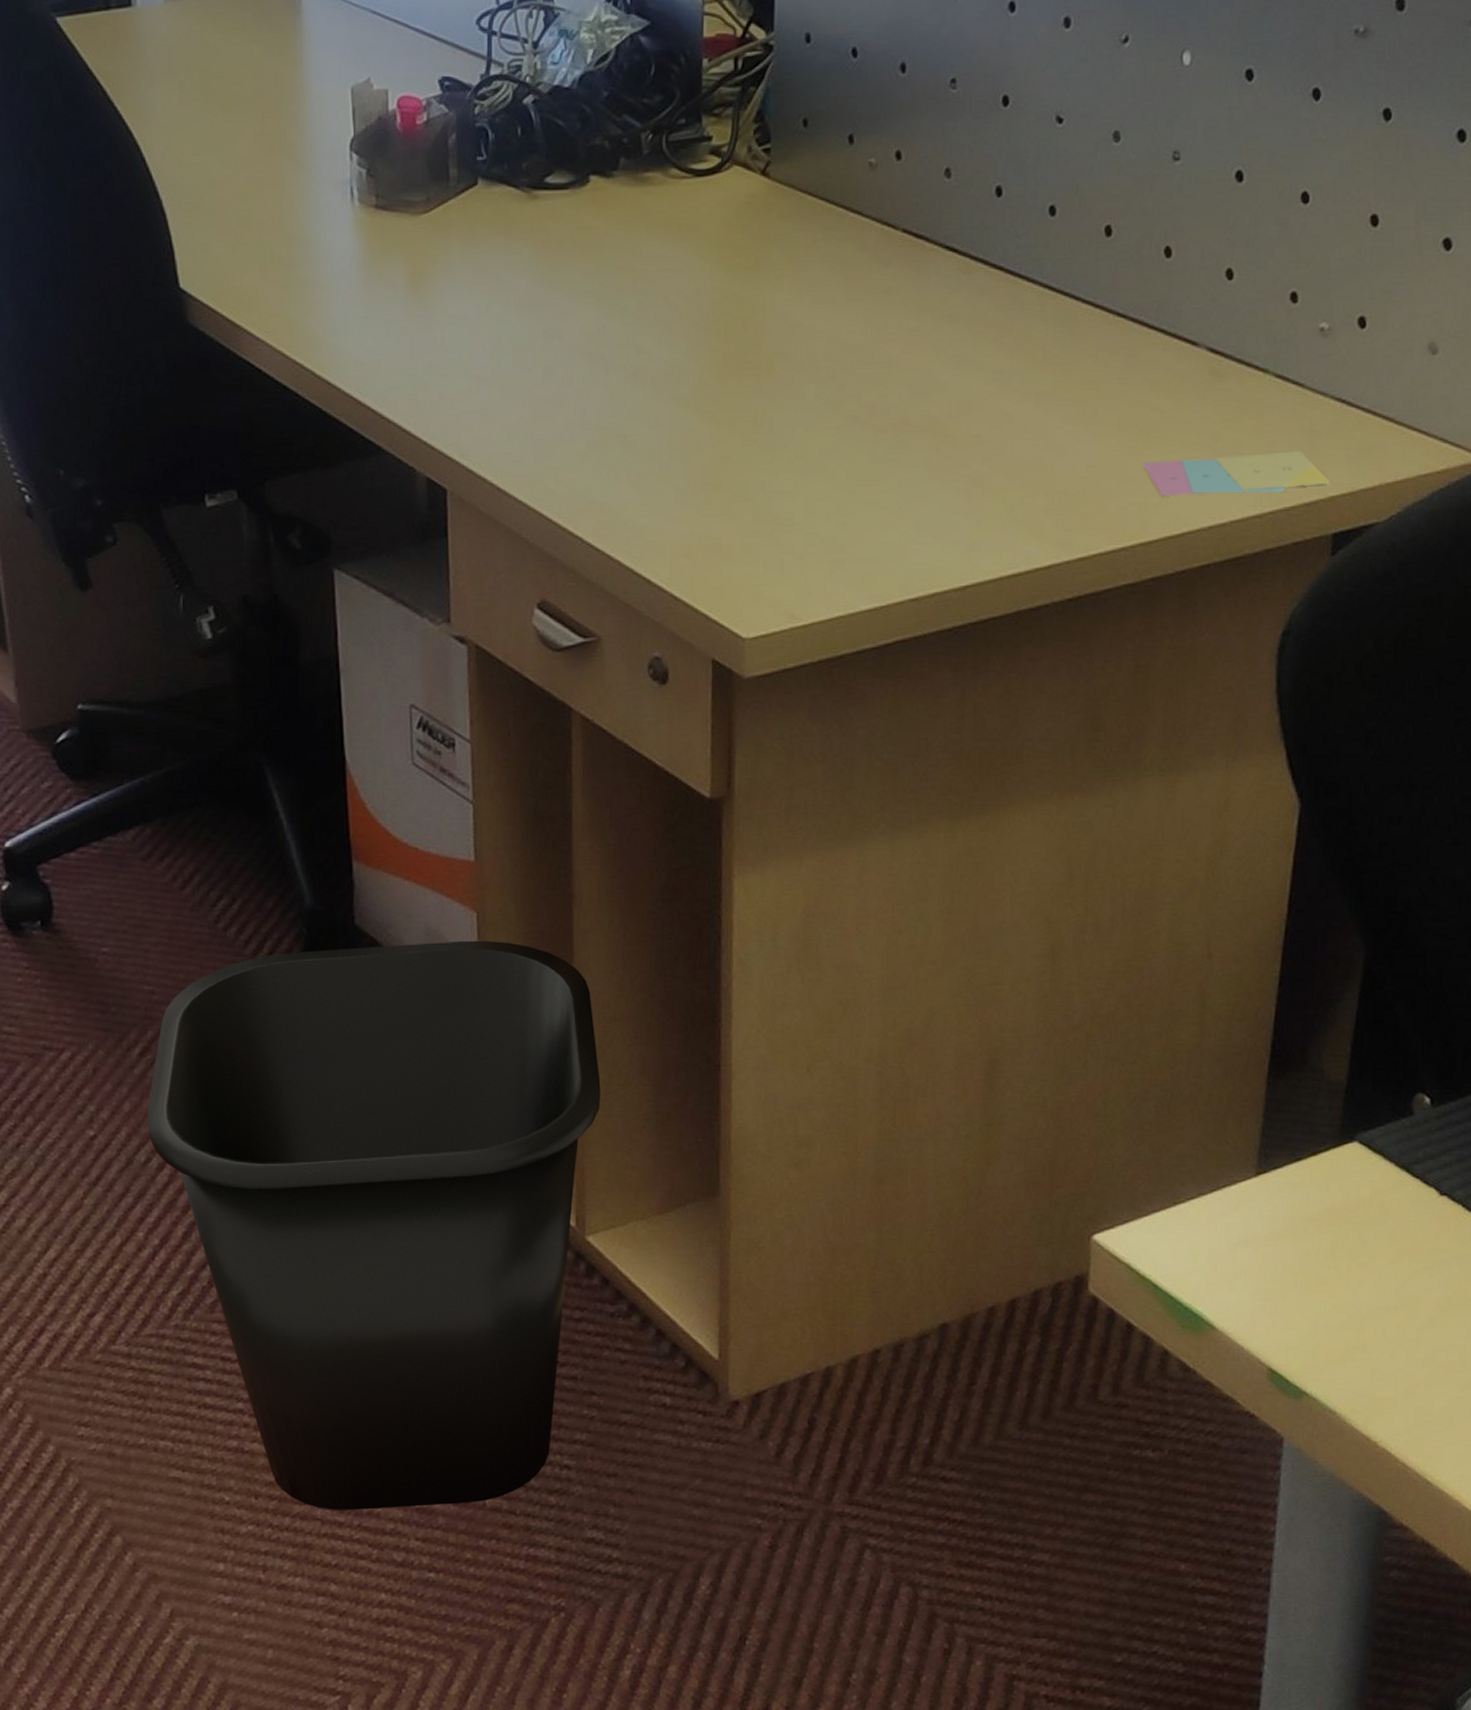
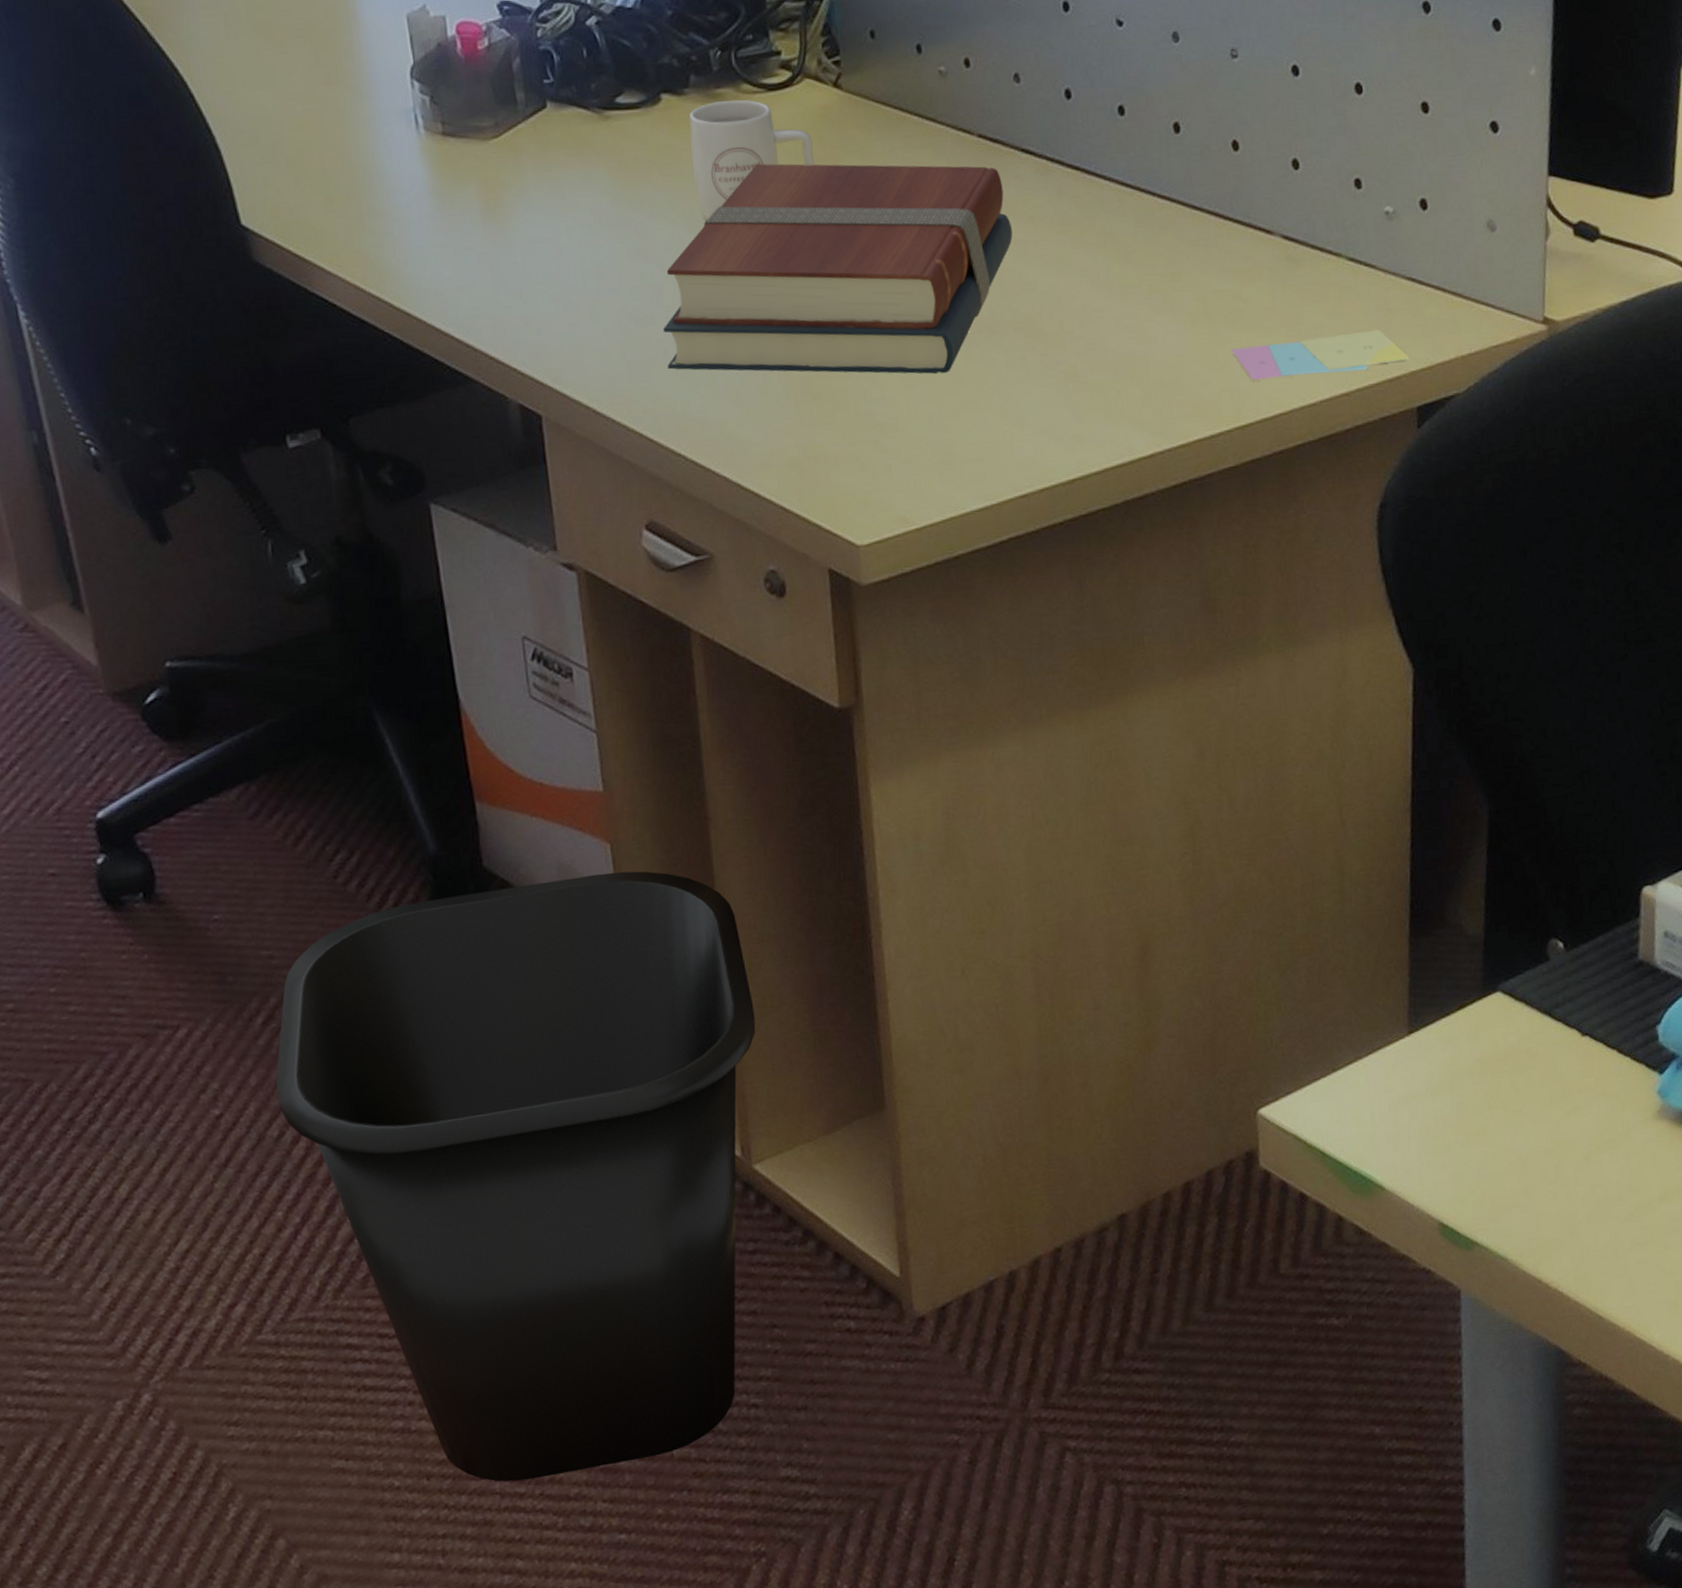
books: none [571,250,929,470] -> present [662,163,1013,374]
mug: none [614,184,735,305] -> present [688,99,814,221]

